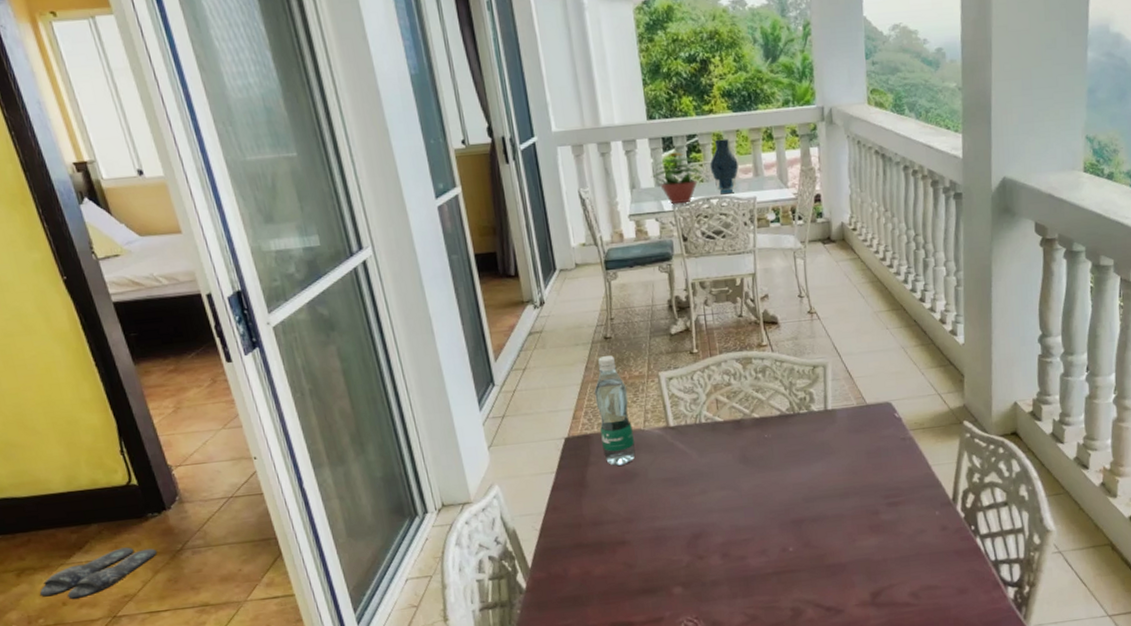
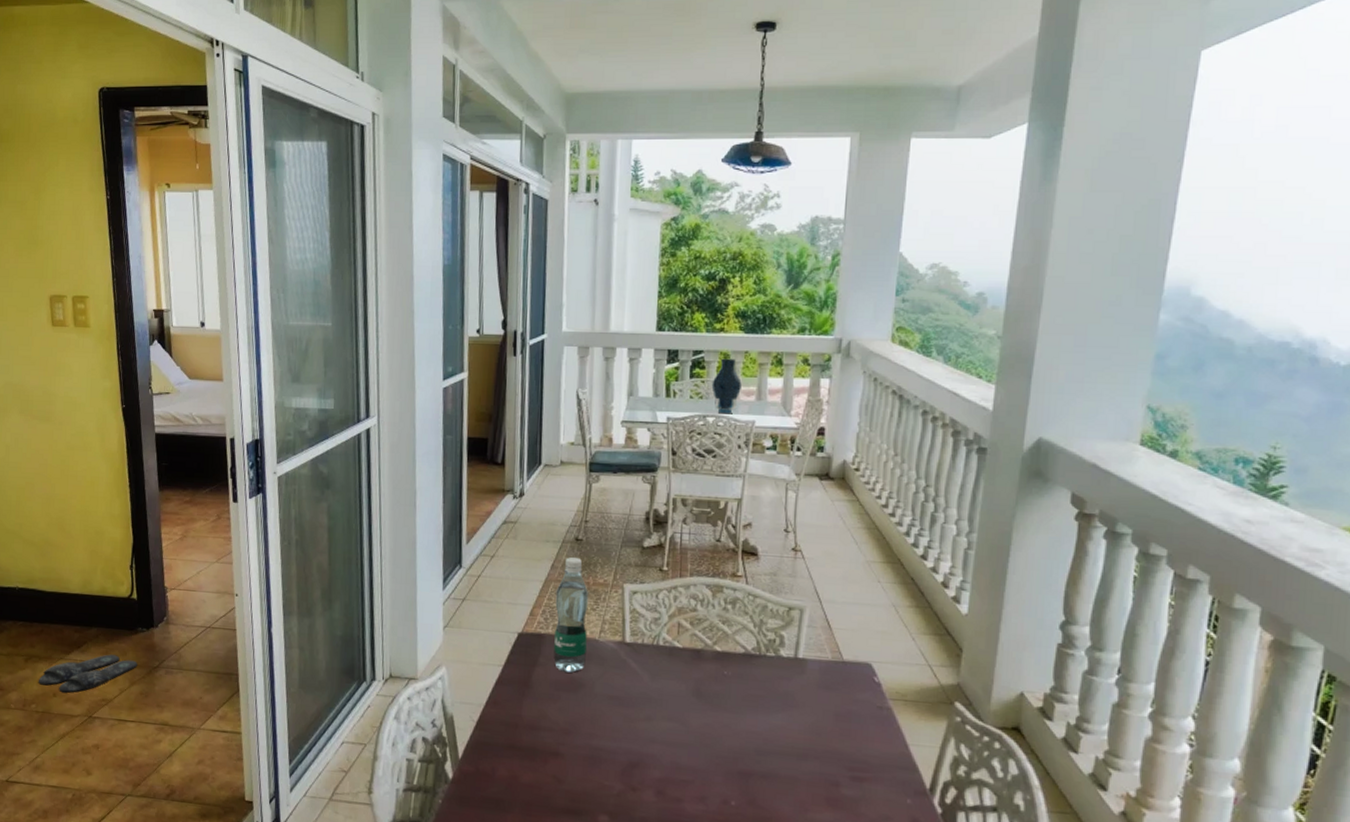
potted flower: present [651,152,702,204] -> none [650,366,703,417]

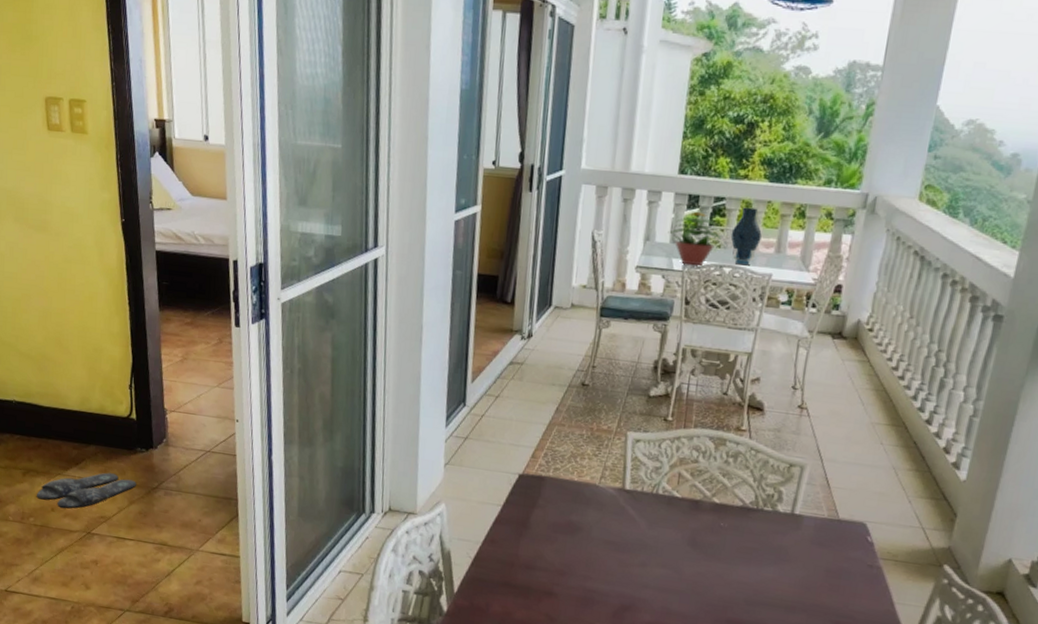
bottle: present [553,556,589,673] -> none [553,401,592,516]
potted flower: none [650,366,703,417] -> present [668,212,722,265]

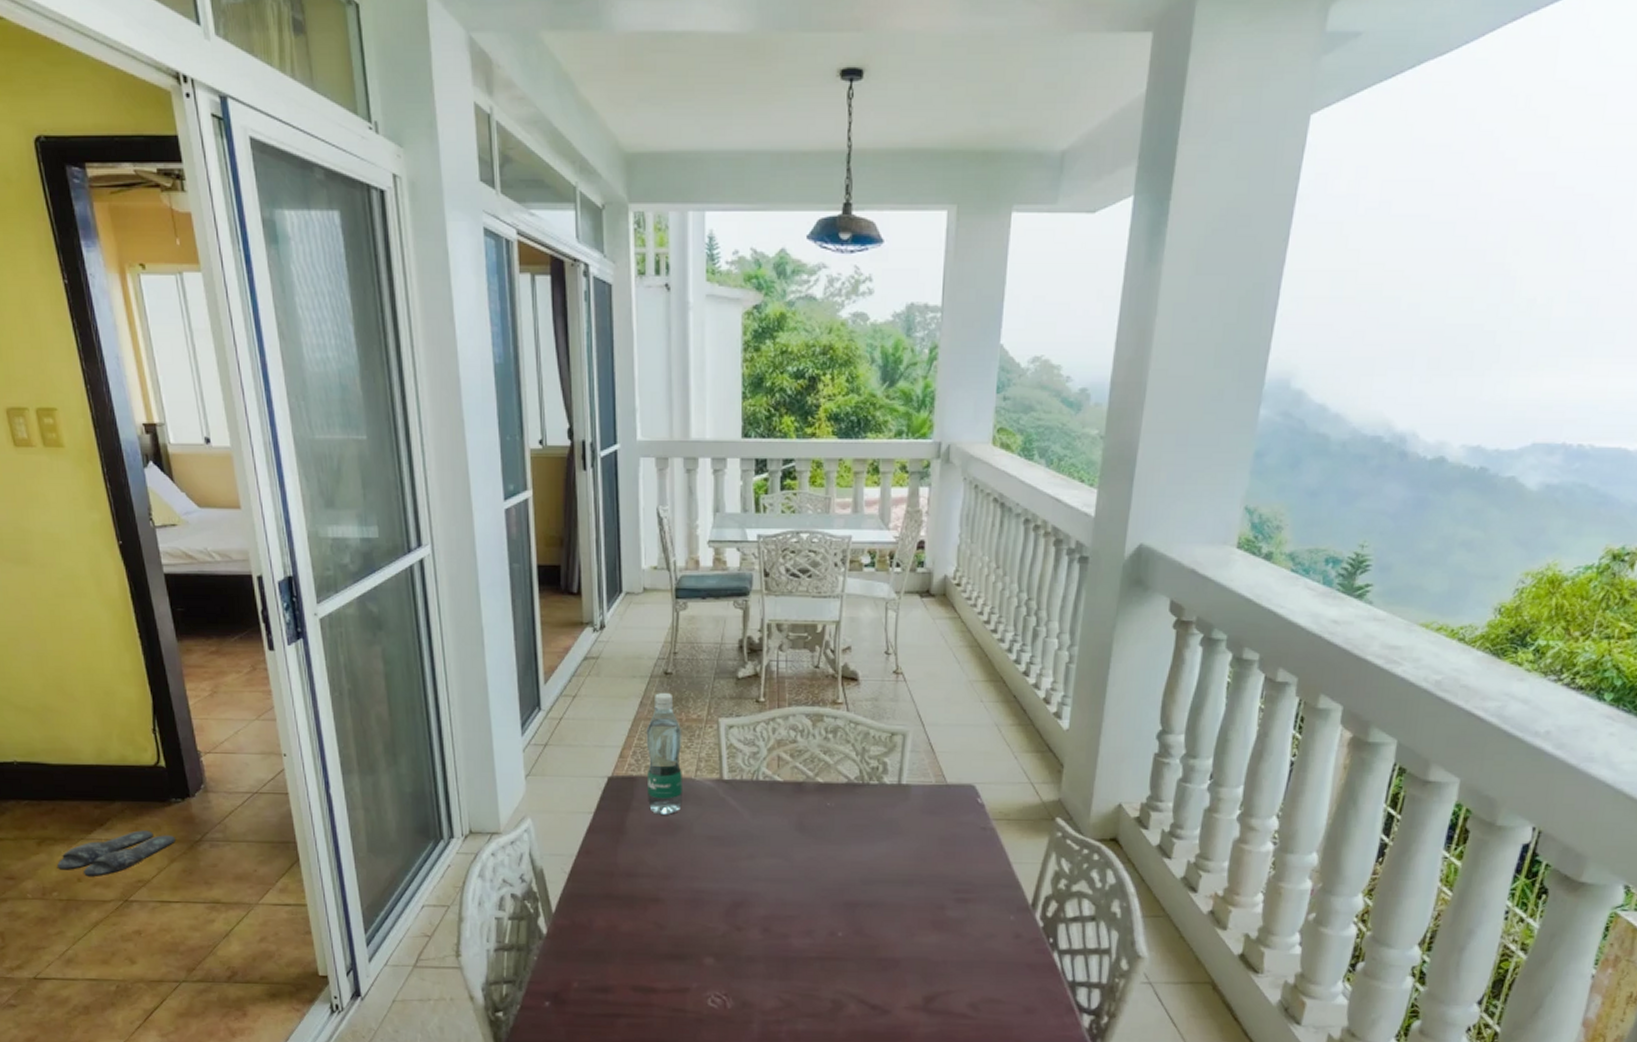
bottle: none [553,401,592,516] -> present [646,692,682,815]
potted flower: present [668,212,722,265] -> none [737,477,795,533]
vase: present [730,207,762,266] -> none [804,467,836,529]

